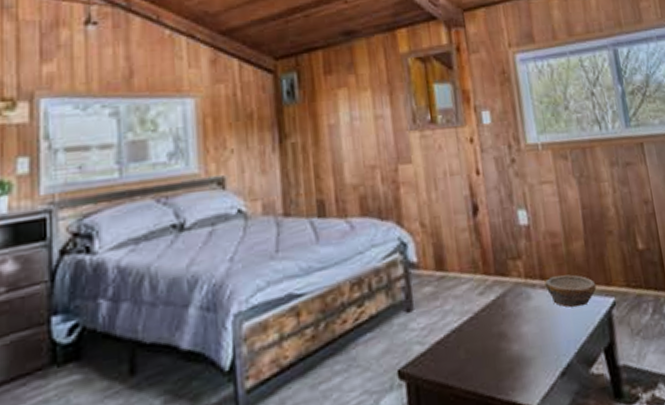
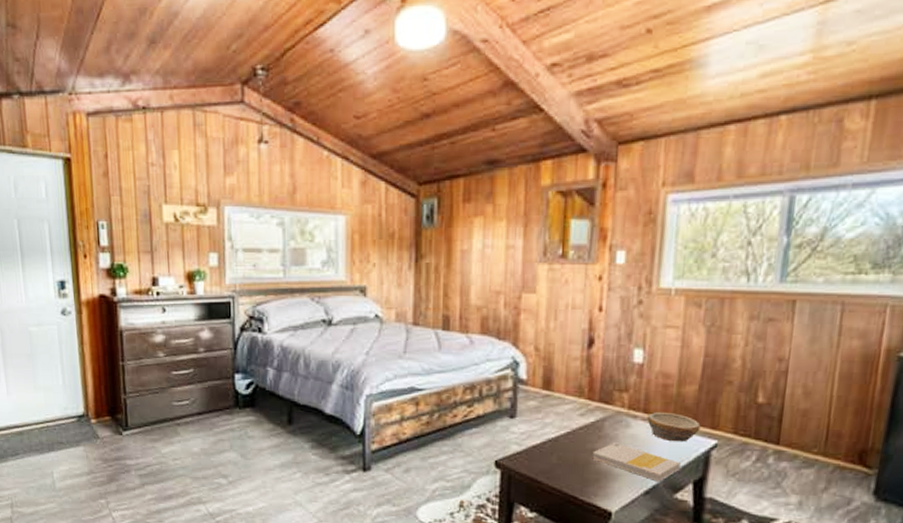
book: none [500,319,589,358] -> present [592,443,681,482]

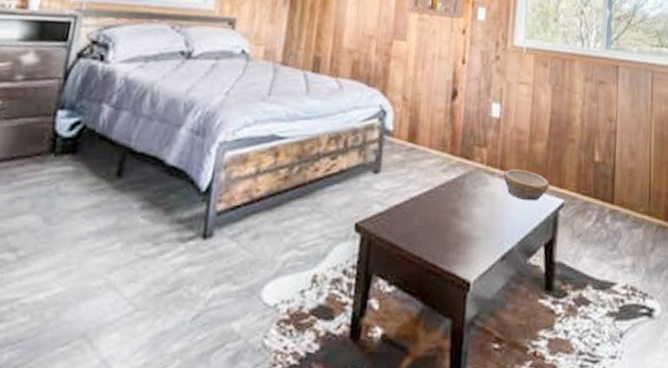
book: present [592,443,681,482] -> none [453,202,533,245]

